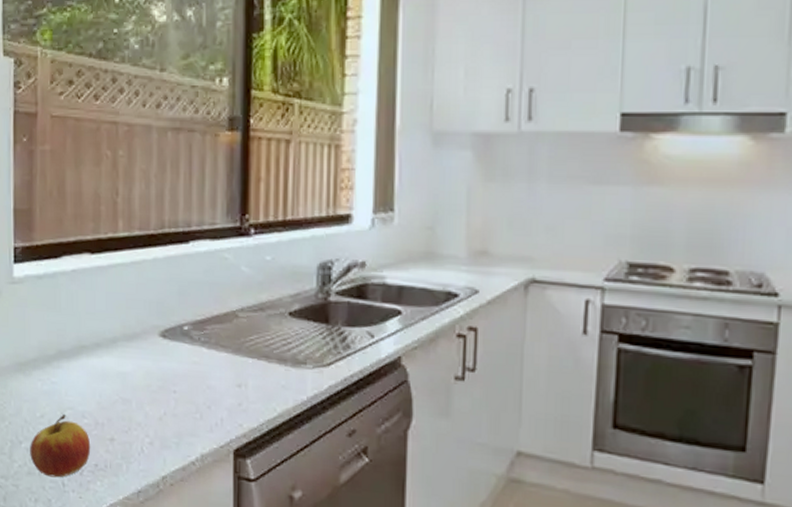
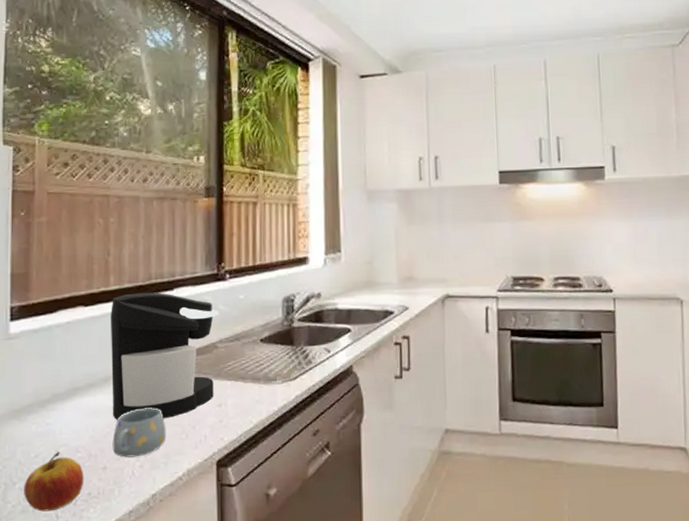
coffee maker: none [119,243,241,393] -> present [111,292,219,420]
mug: none [120,377,179,432] -> present [112,407,166,458]

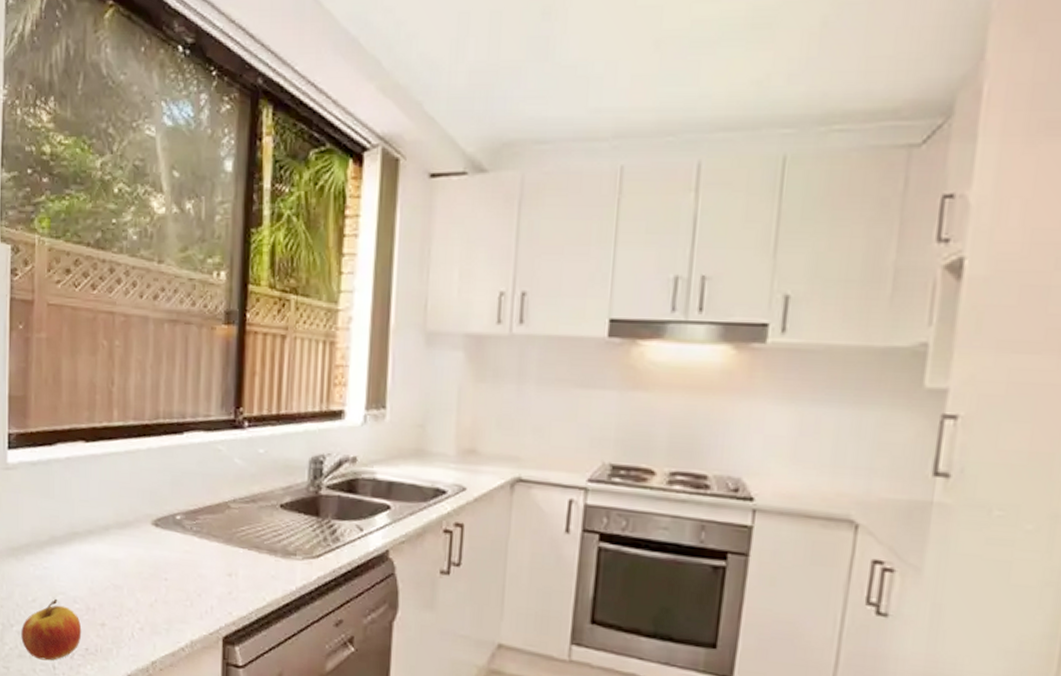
coffee maker: present [111,292,219,420] -> none [112,432,234,581]
mug: present [112,407,166,458] -> none [111,565,170,618]

